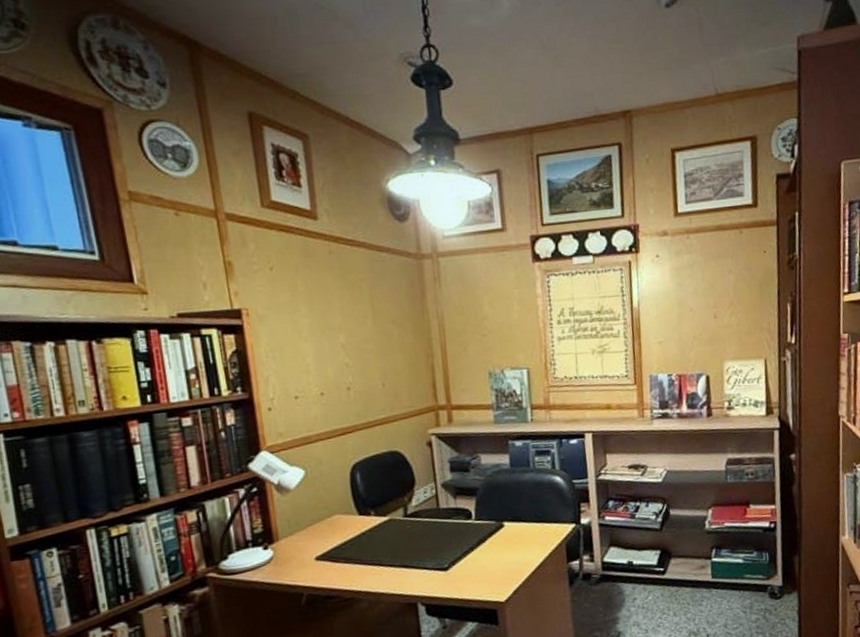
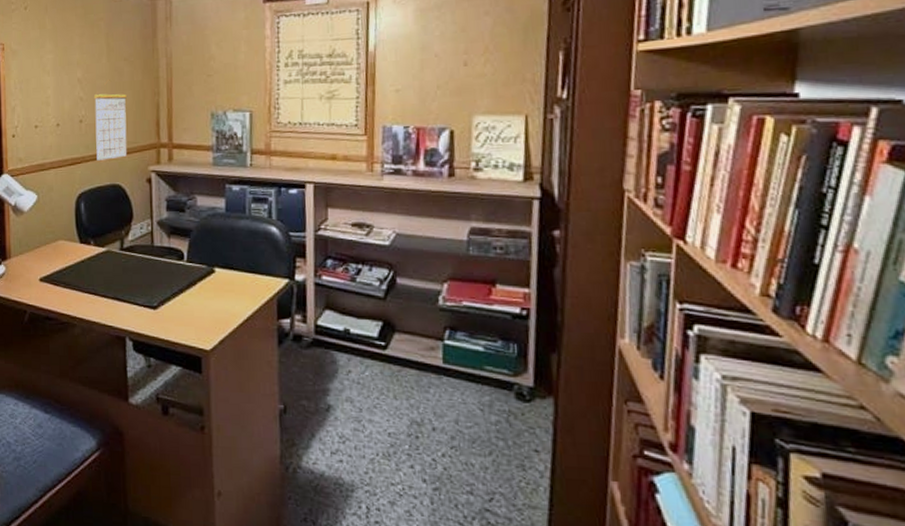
calendar: none [360,343,403,428] -> present [93,80,127,160]

